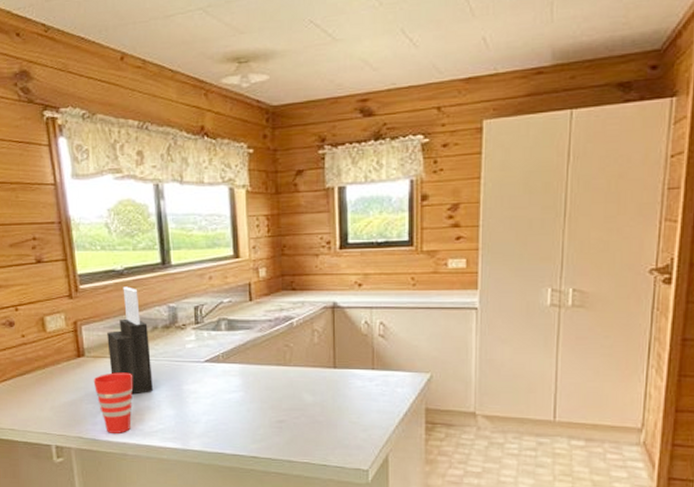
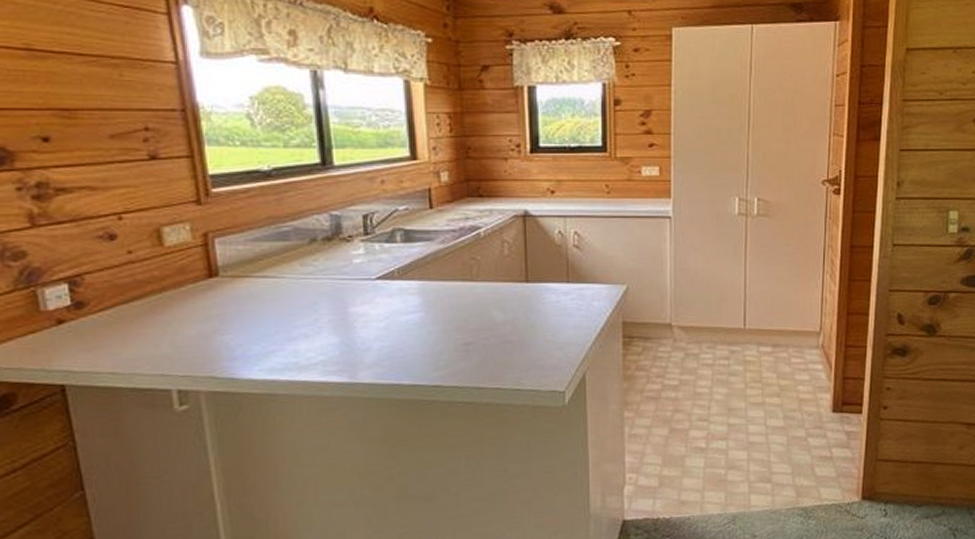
cup: present [93,372,134,433] -> none [231,294,285,370]
knife block: present [107,286,154,395] -> none [250,191,312,321]

